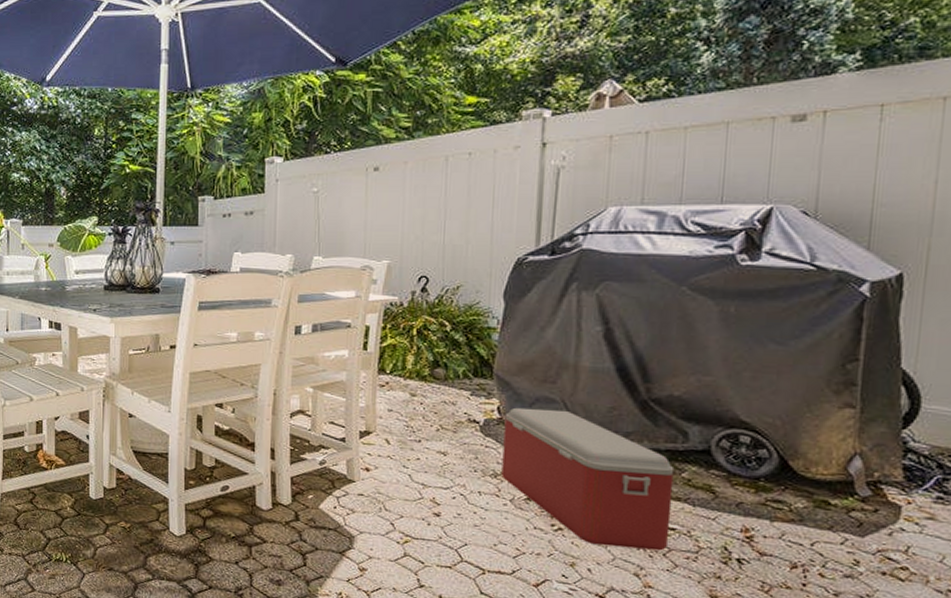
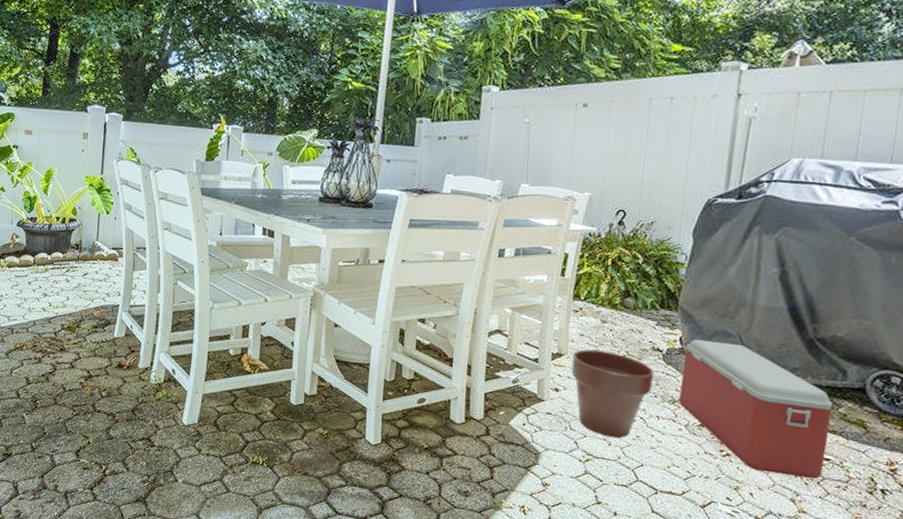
flower pot: none [381,424,472,517] -> present [571,349,655,438]

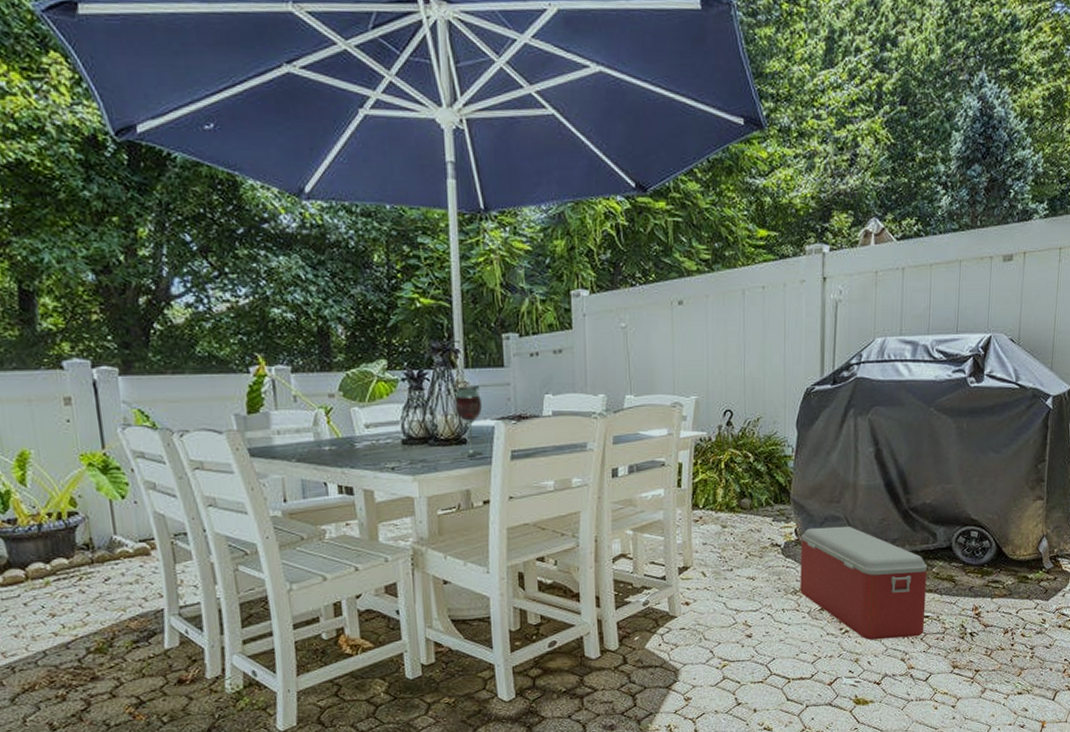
wineglass: none [366,158,391,220] -> present [455,386,484,456]
flower pot: present [571,349,655,438] -> none [698,555,776,640]

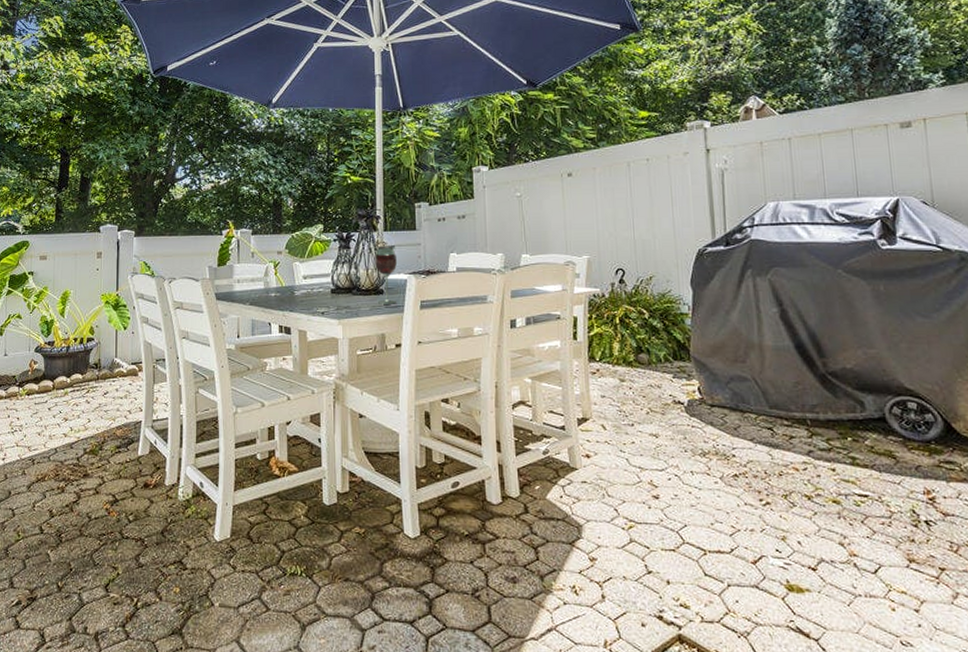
cooler: present [800,525,928,640] -> none [705,387,864,518]

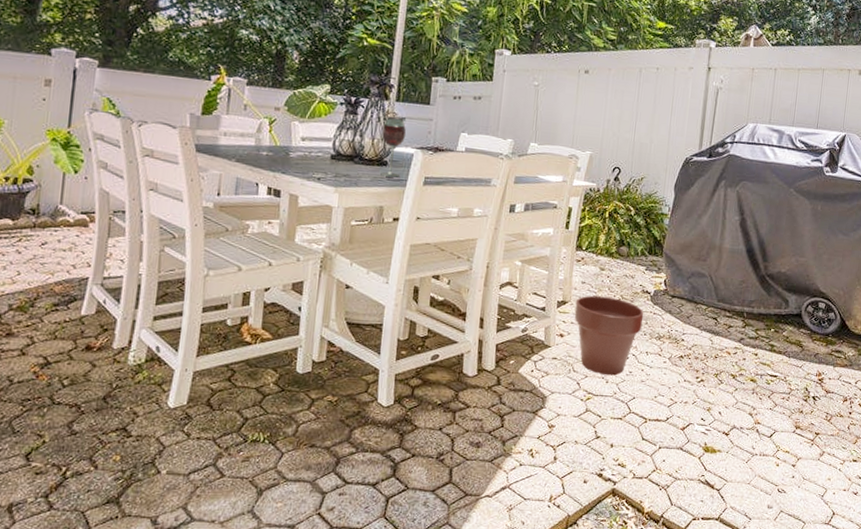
flower pot: none [598,410,681,500] -> present [574,295,644,376]

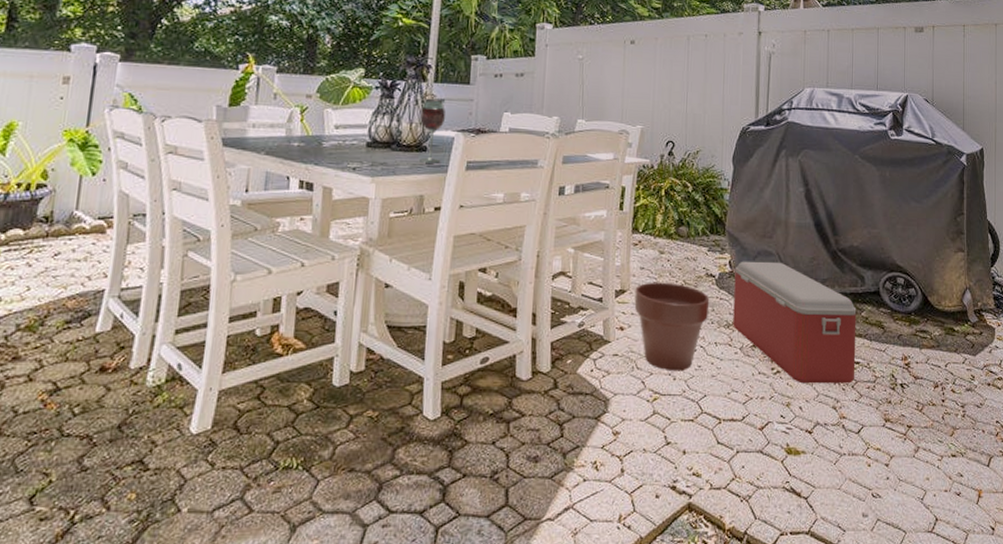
cooler: none [664,280,779,394] -> present [733,261,857,384]

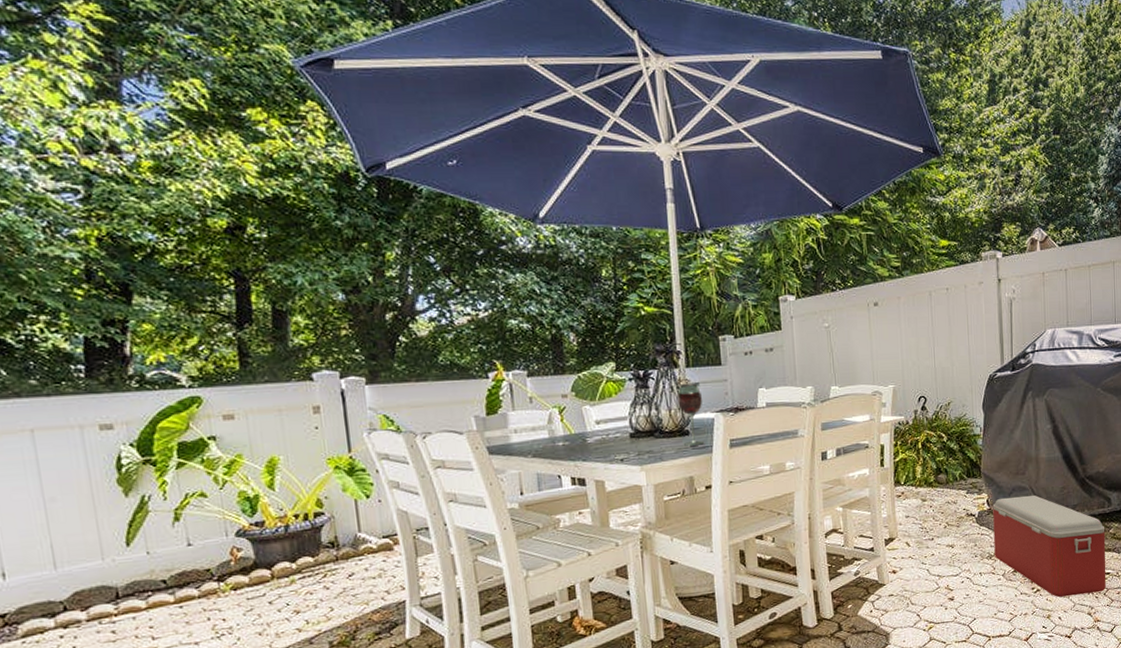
flower pot: present [634,282,710,372] -> none [903,525,972,603]

